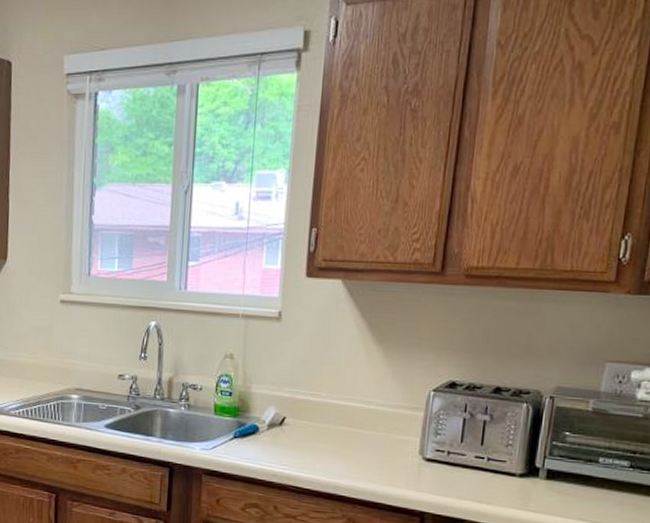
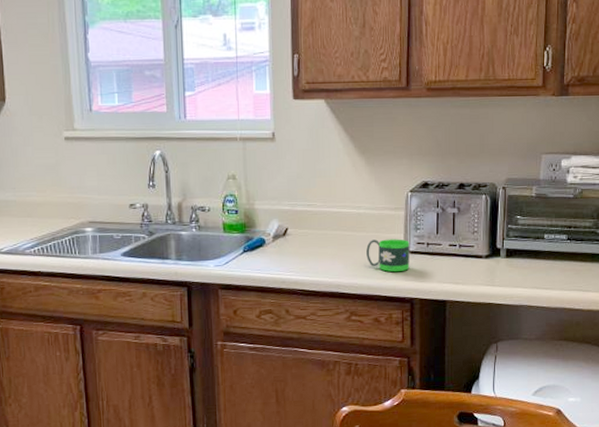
mug: none [373,440,426,481] -> present [366,239,410,272]

